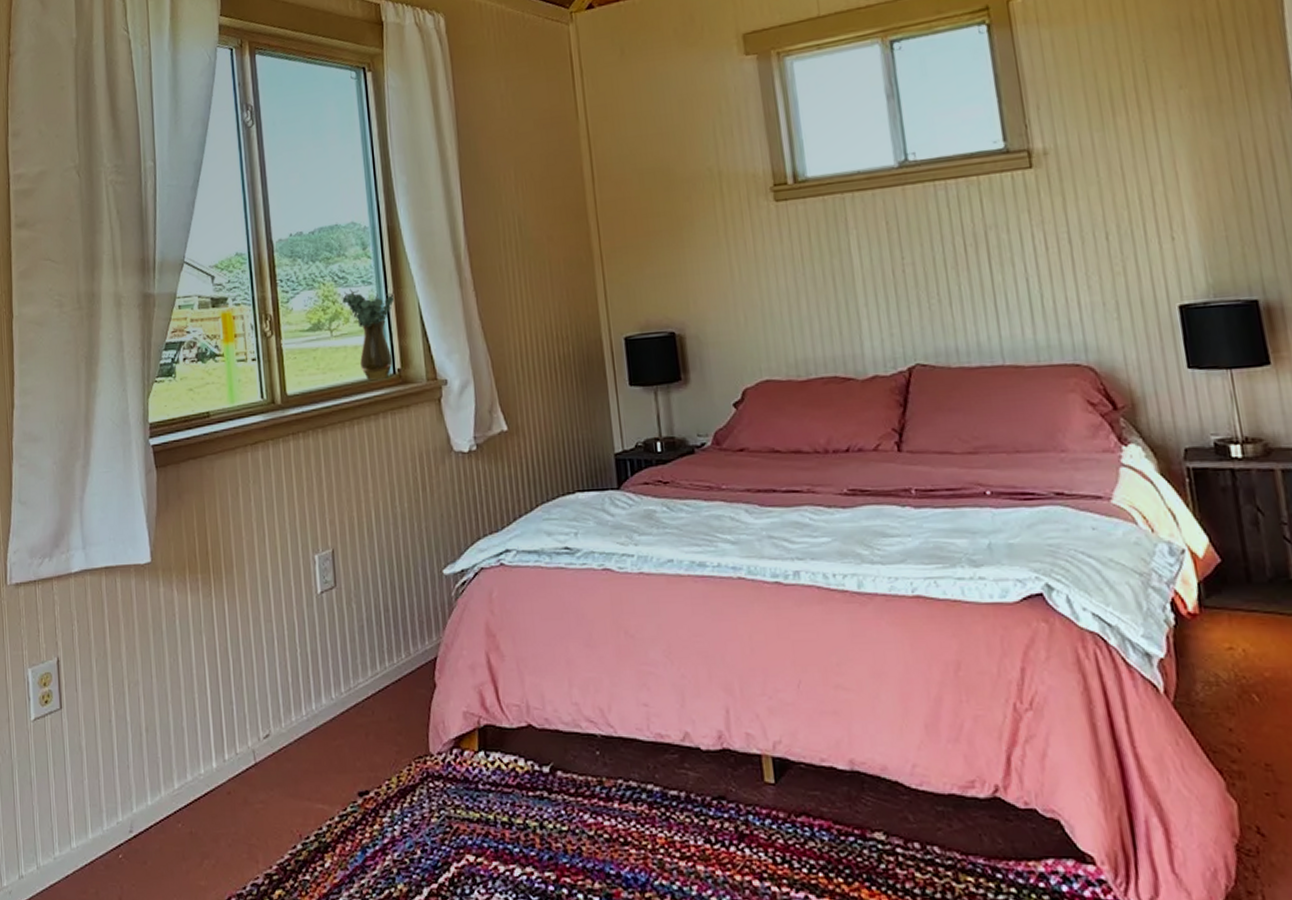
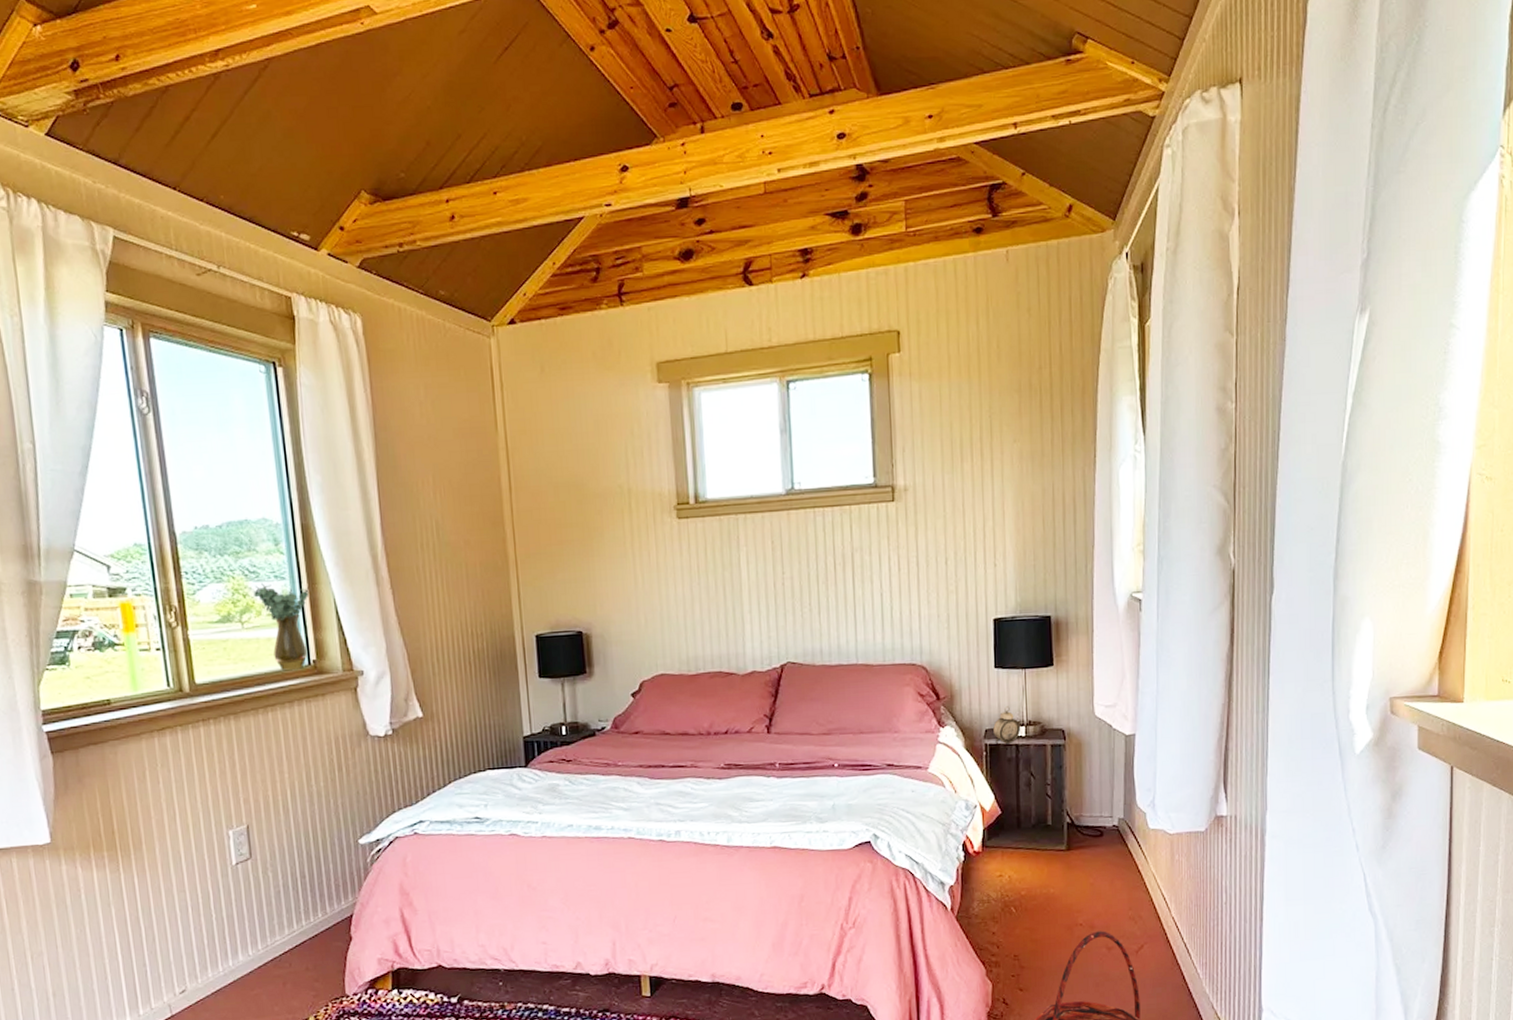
alarm clock: none [1195,417,1236,467] -> present [993,706,1021,744]

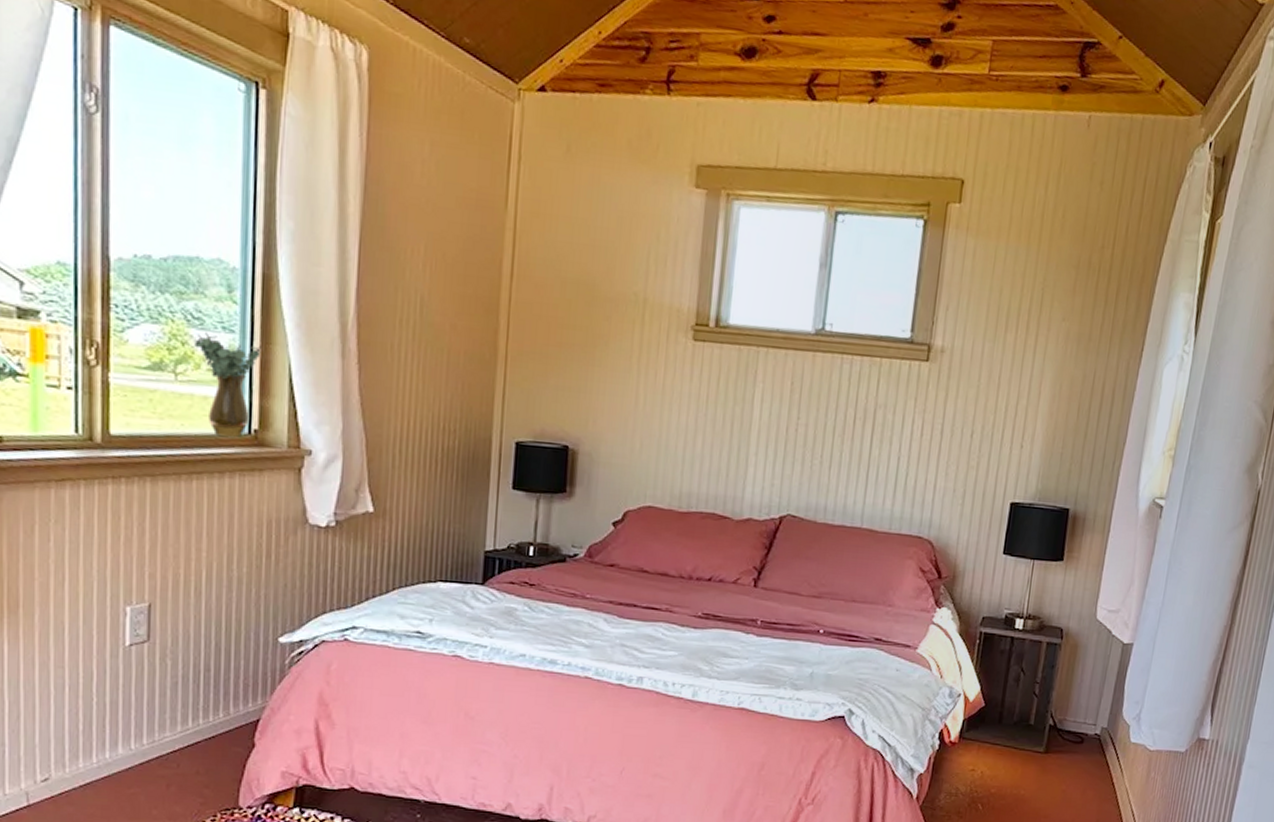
alarm clock: present [993,706,1021,744] -> none [990,595,1020,635]

